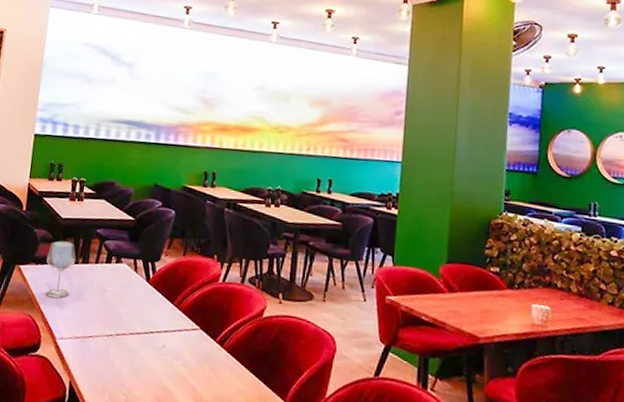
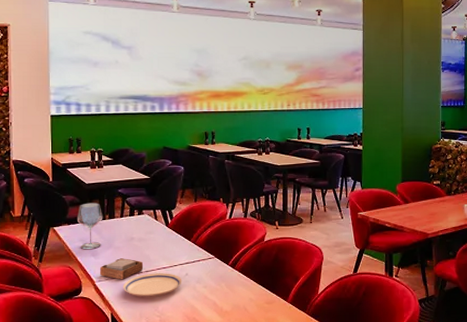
napkin holder: none [63,313,115,341] -> present [100,258,144,280]
plate: none [87,337,158,370] -> present [123,273,182,298]

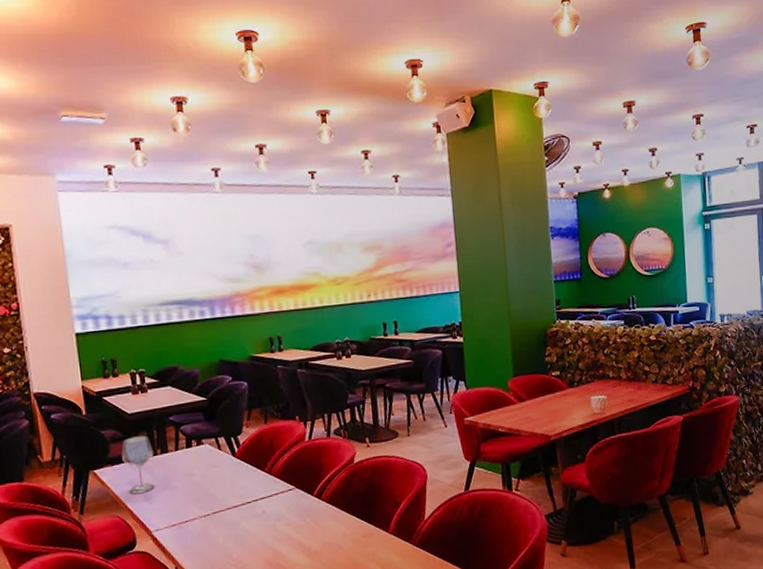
napkin holder: present [100,258,144,280] -> none [156,499,210,527]
plate: present [123,273,182,298] -> none [186,512,259,546]

